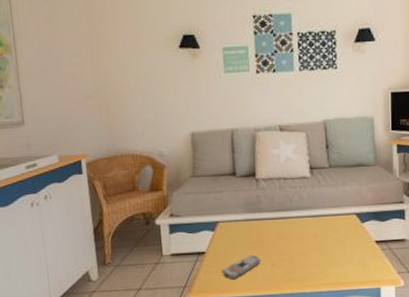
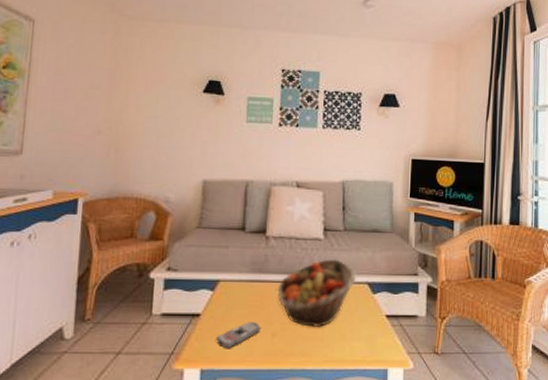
fruit basket: none [273,194,345,256] -> present [278,259,357,327]

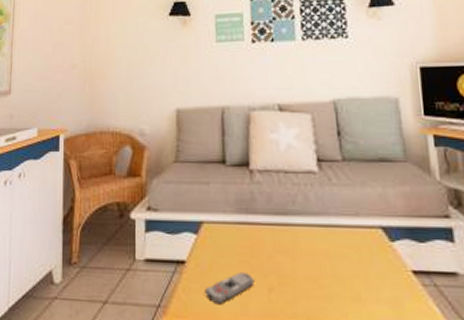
fruit basket: present [278,259,357,327] -> none [270,196,367,283]

